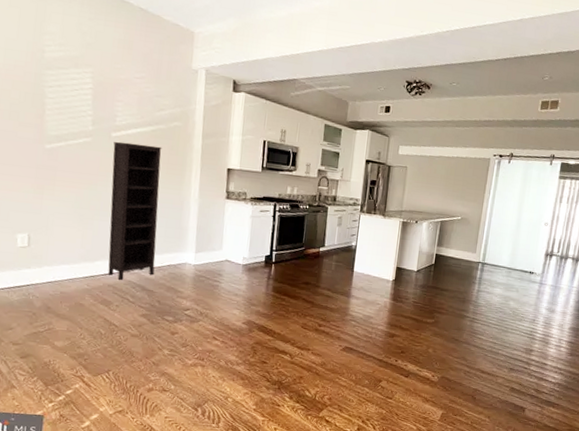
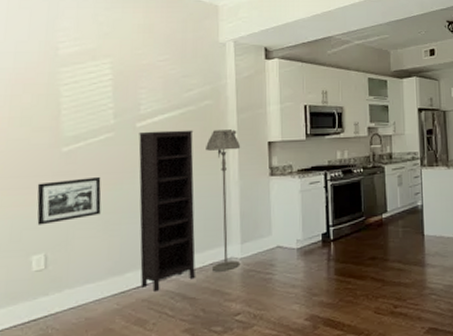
picture frame: none [22,173,79,210] -> present [37,176,102,225]
floor lamp: none [169,150,203,274] -> present [206,129,241,272]

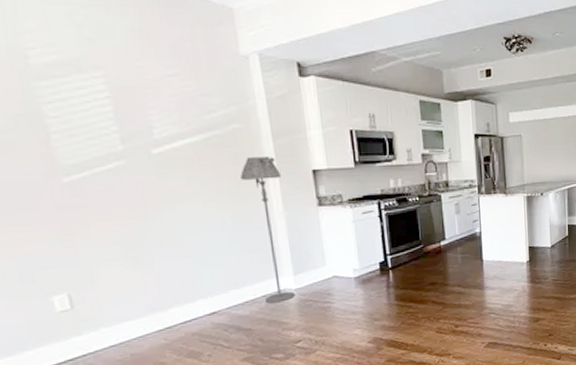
picture frame: present [37,176,102,225] -> none [40,209,127,264]
bookcase: present [138,130,196,293] -> none [157,157,247,326]

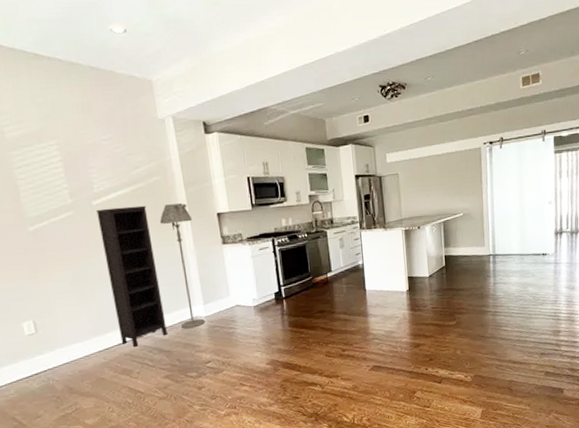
bookcase: none [157,157,247,326] -> present [96,205,167,348]

